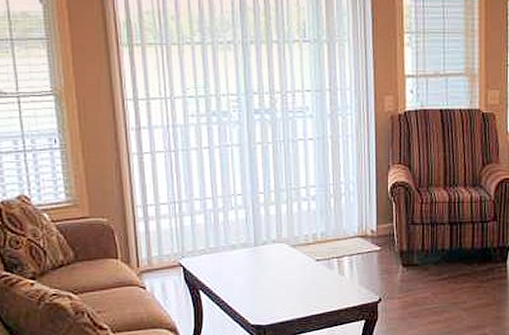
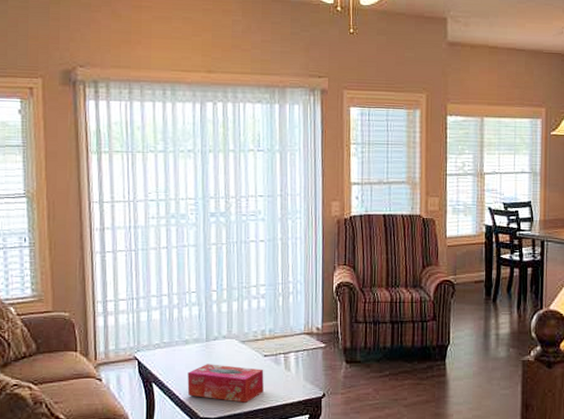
tissue box: none [236,269,317,309] -> present [187,364,264,403]

